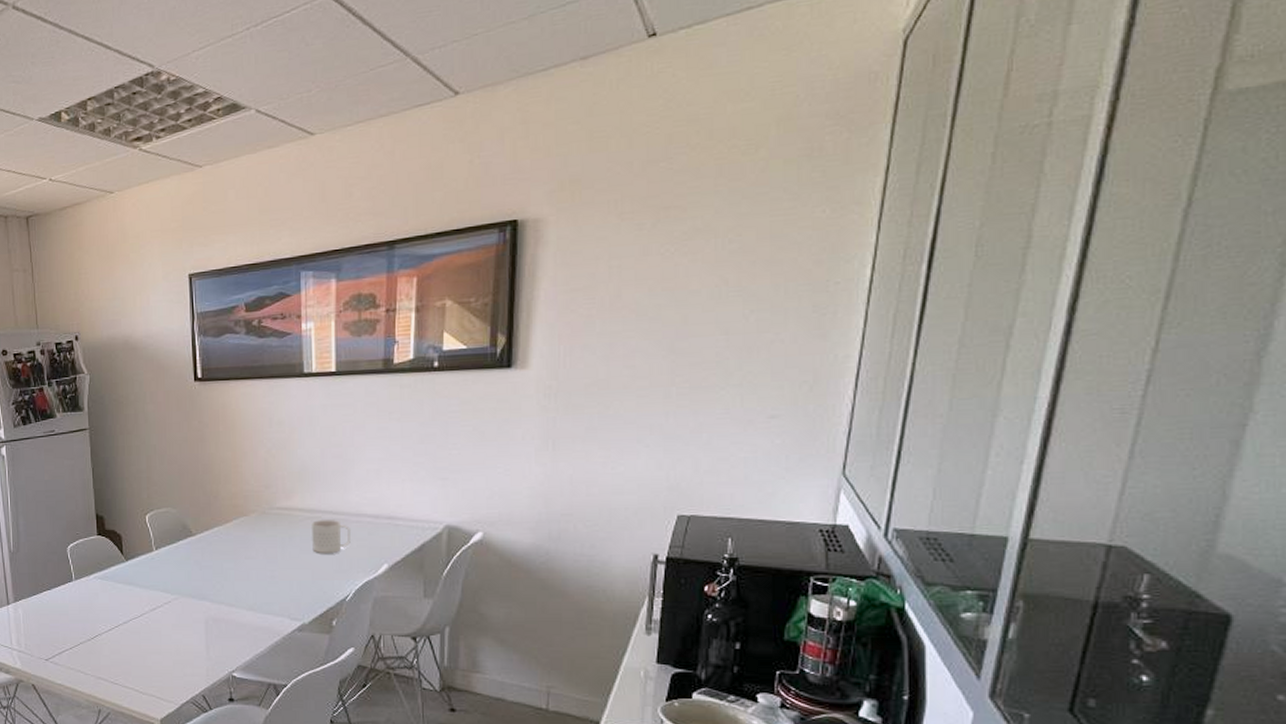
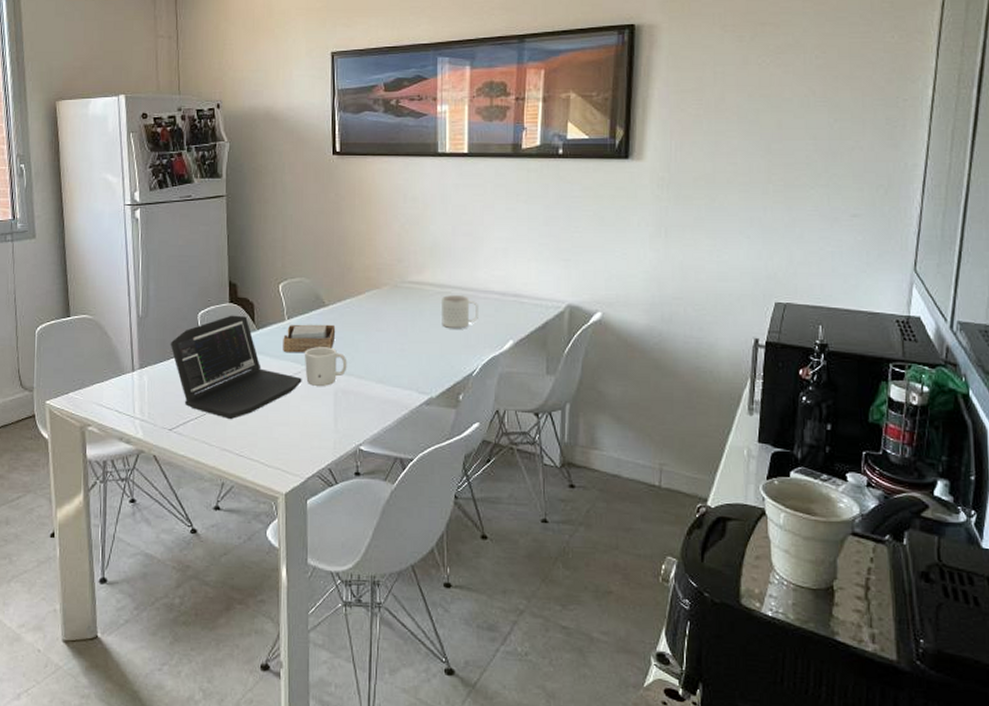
laptop: none [42,547,173,649] -> present [170,315,302,420]
napkin holder: none [152,553,204,583] -> present [283,324,336,353]
mug: none [173,576,217,615] -> present [304,347,347,386]

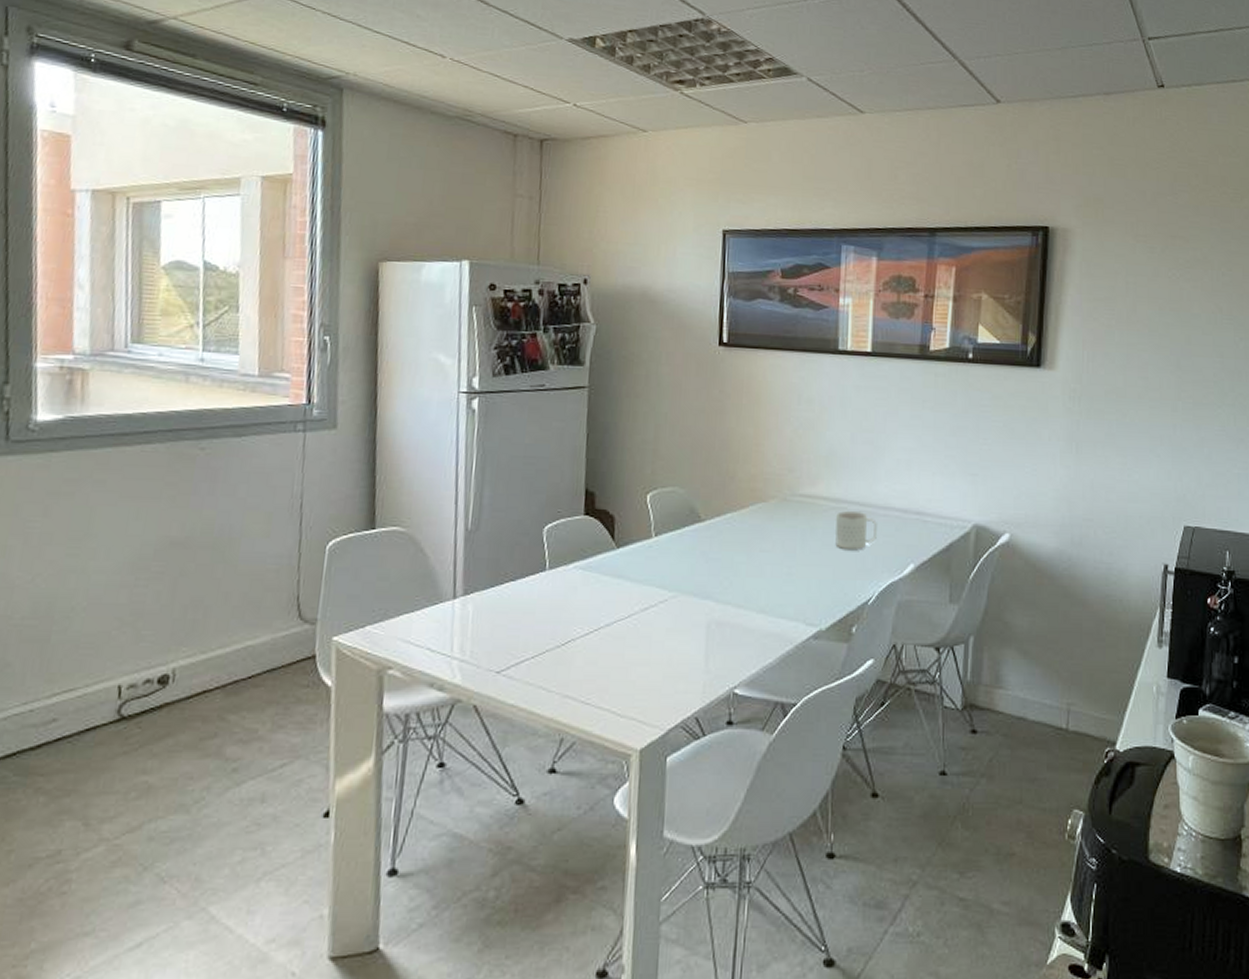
laptop: present [170,315,302,420] -> none [505,530,669,659]
napkin holder: present [283,324,336,353] -> none [647,542,712,577]
mug: present [304,347,347,386] -> none [672,570,724,617]

